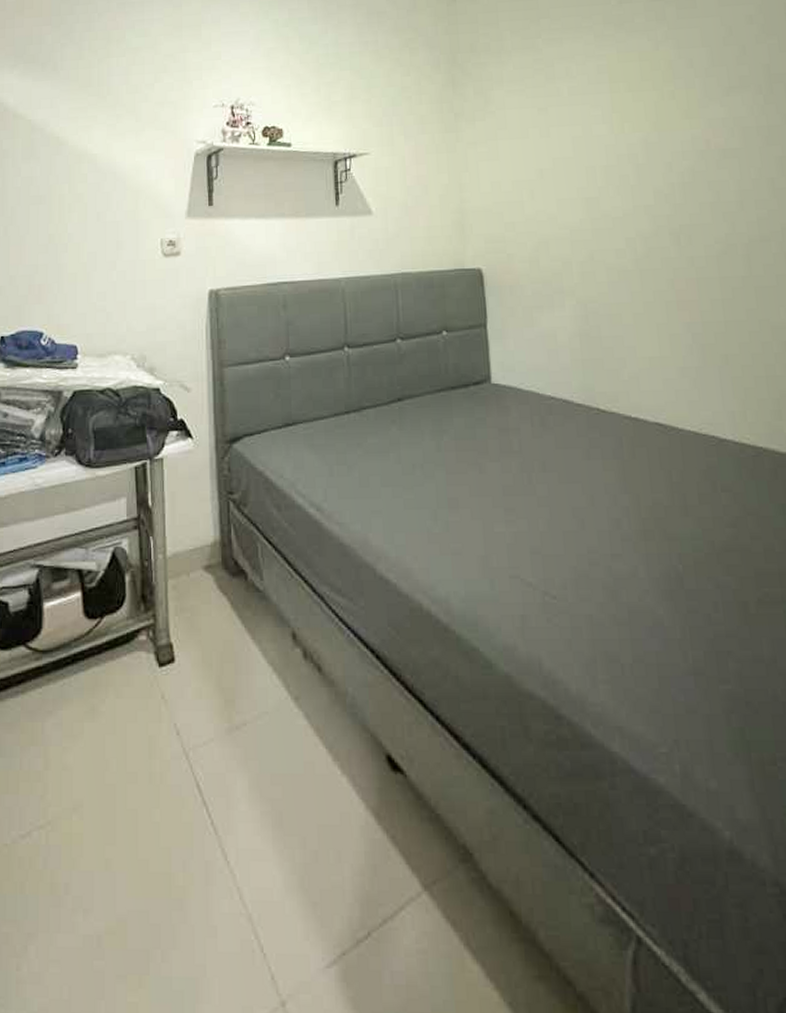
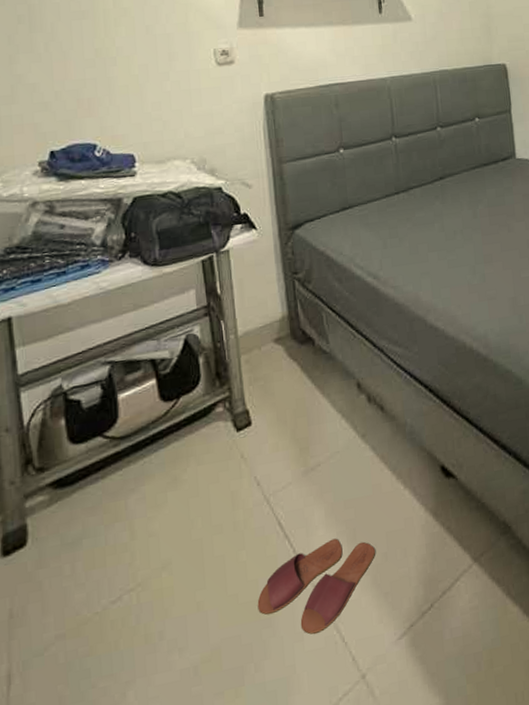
slippers: none [169,818,304,932] -> present [257,538,375,635]

